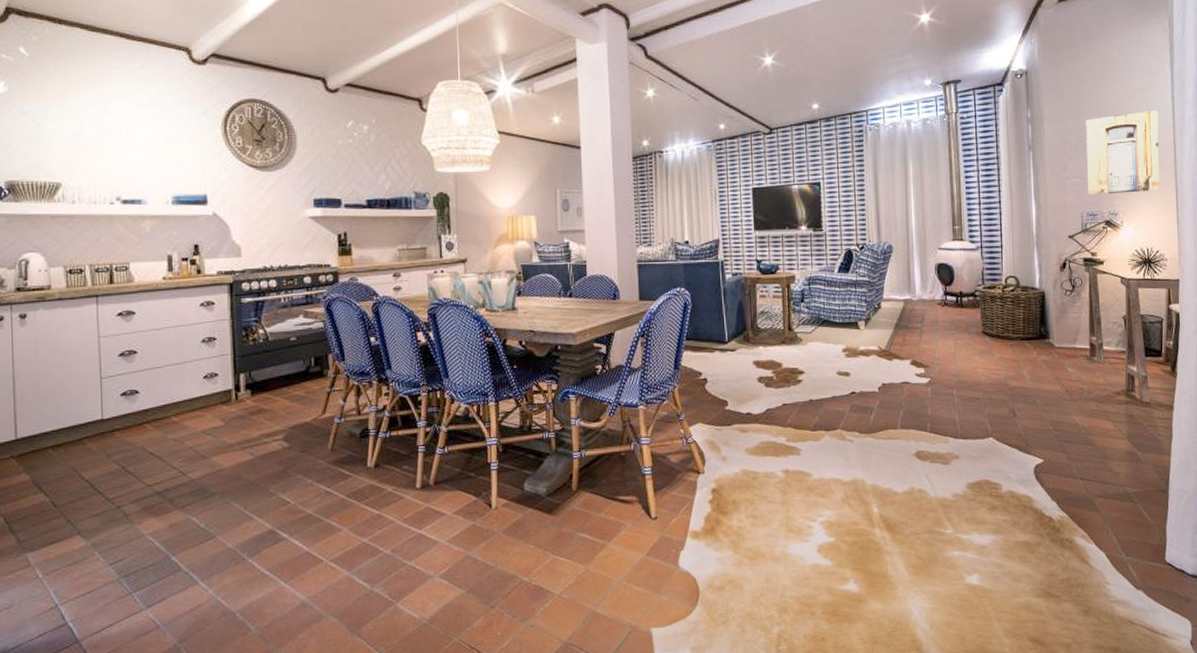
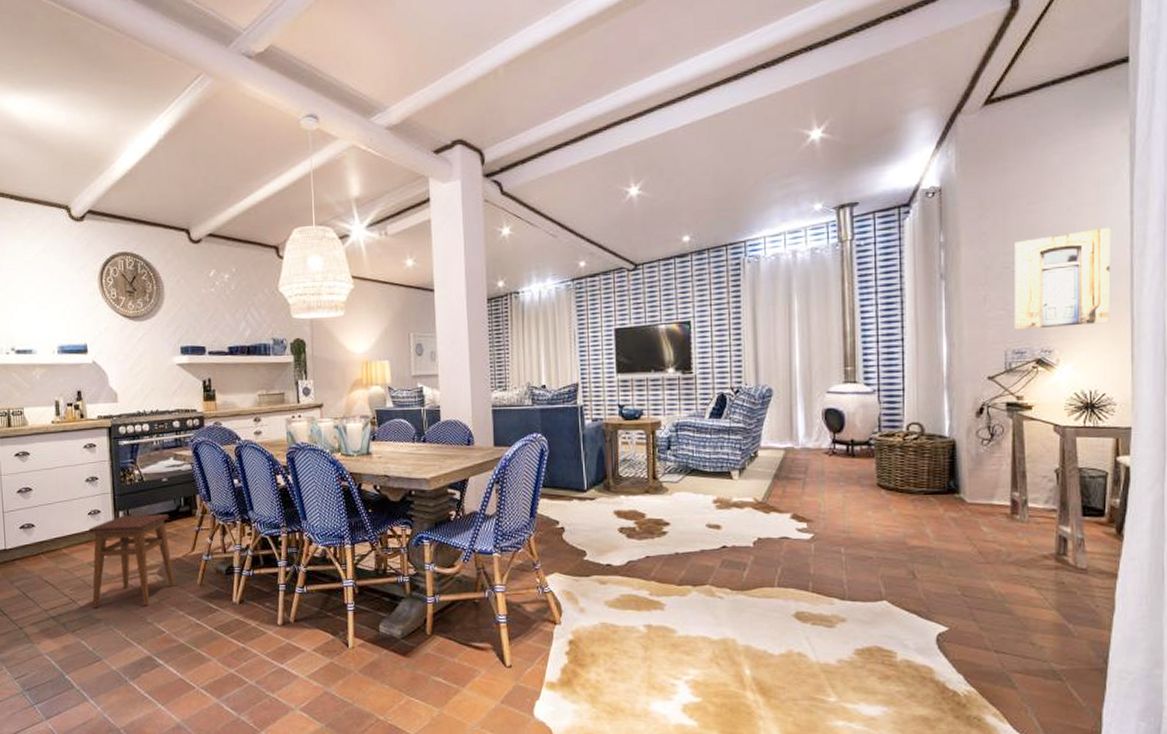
stool: none [204,375,302,480] -> present [89,514,175,607]

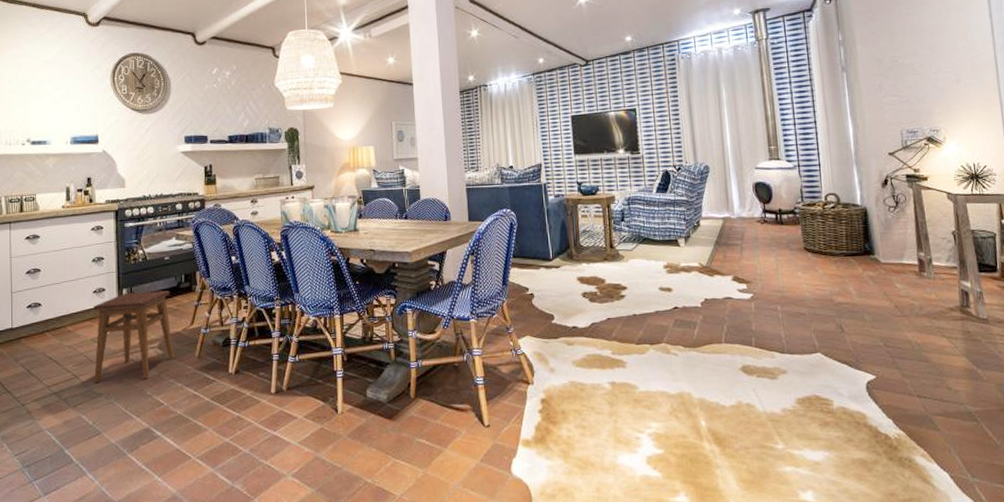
wall art: present [1014,227,1111,330] -> none [899,27,983,113]

